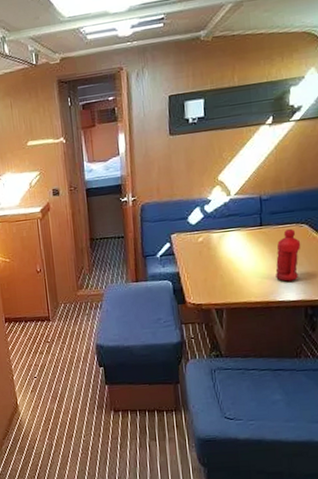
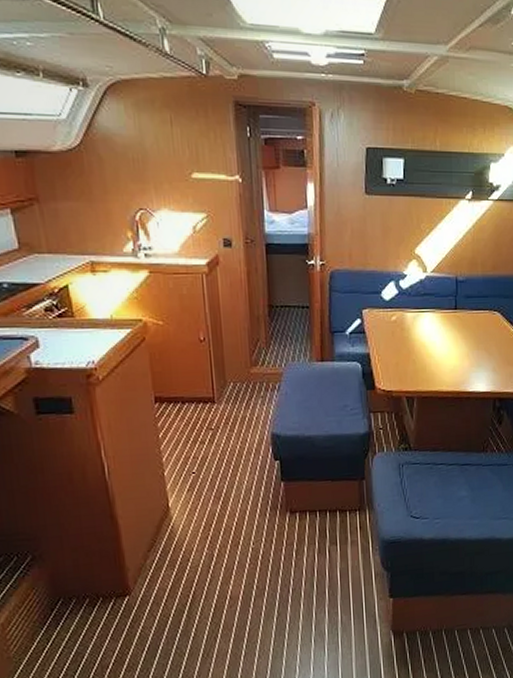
water bottle: present [275,228,301,282] -> none [467,315,493,371]

